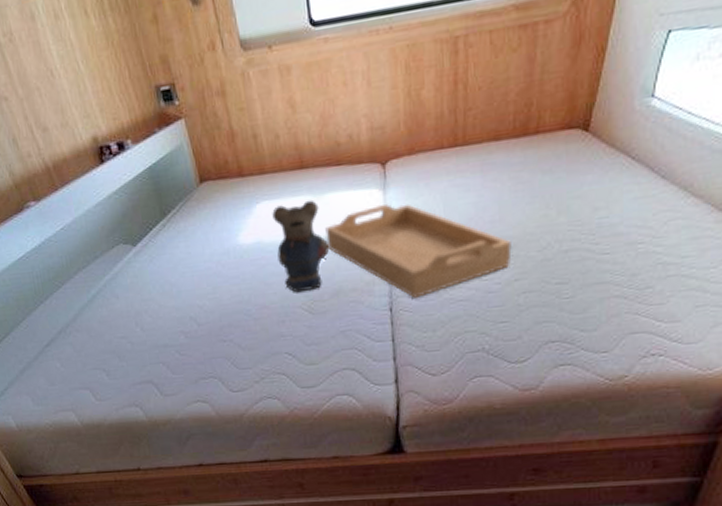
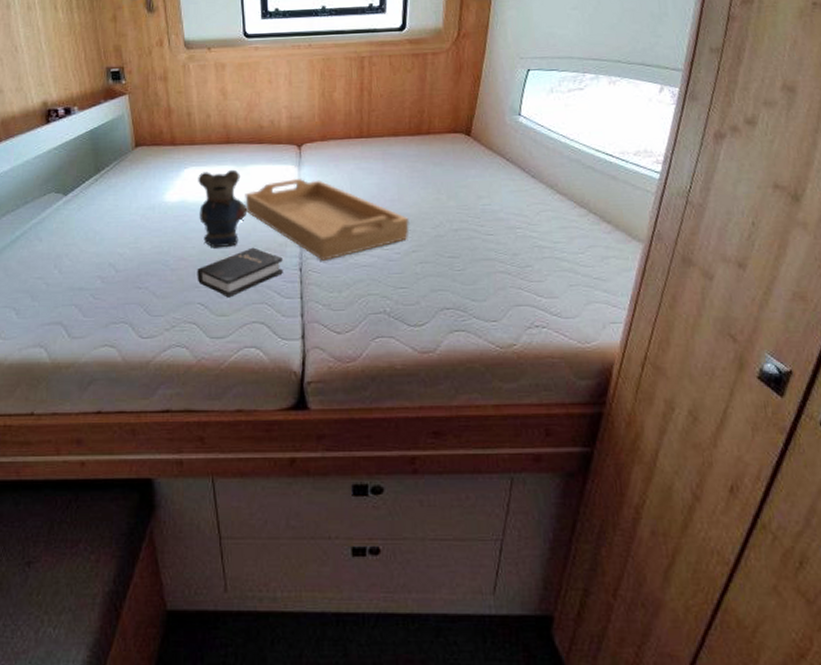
hardback book: none [280,288,372,345] -> present [197,247,283,298]

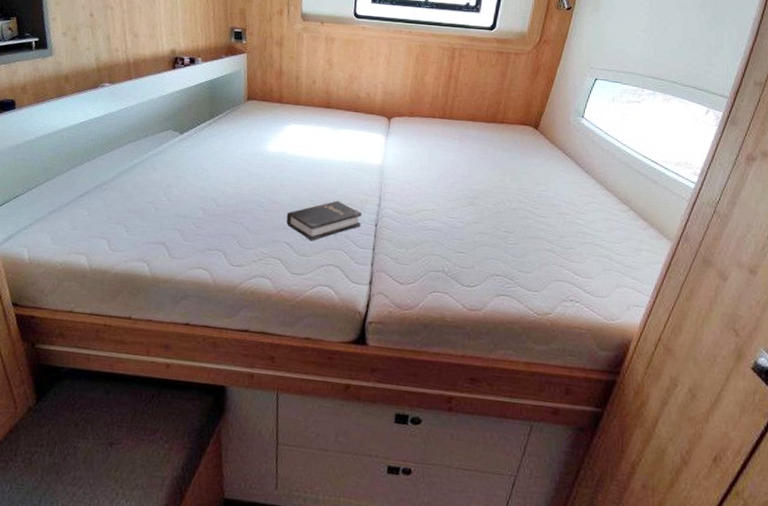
teddy bear: present [198,169,247,248] -> none [295,130,337,198]
serving tray: present [245,178,410,261] -> none [335,145,475,221]

